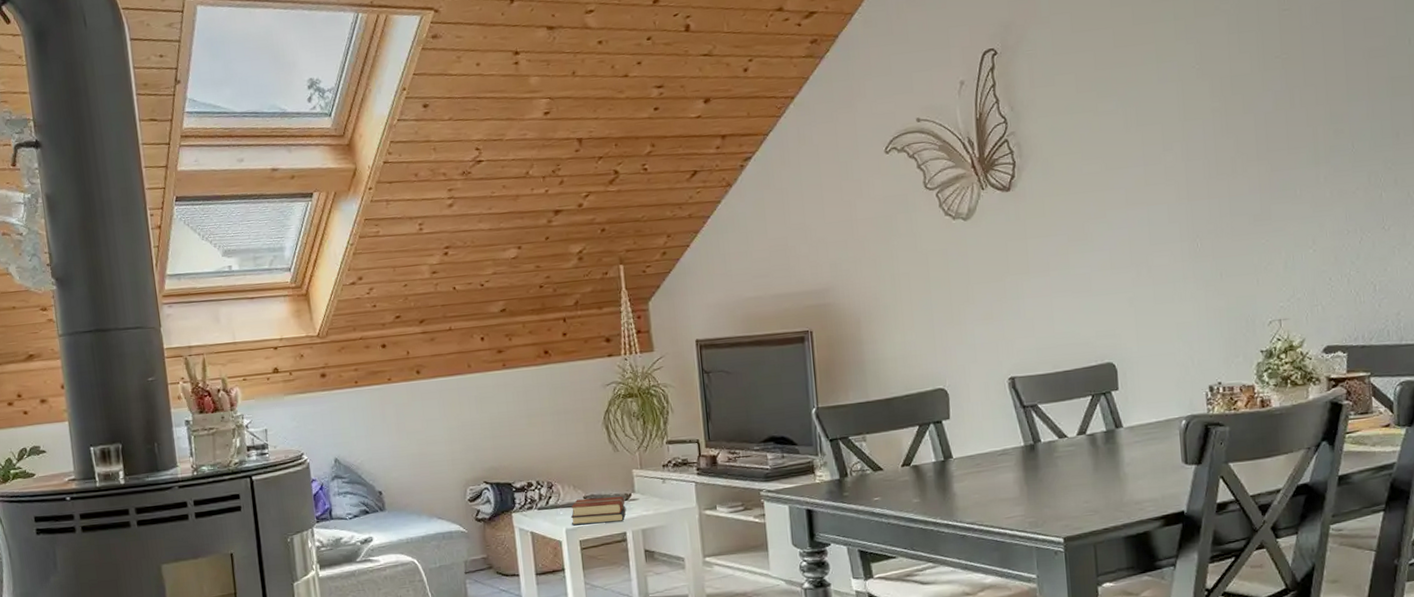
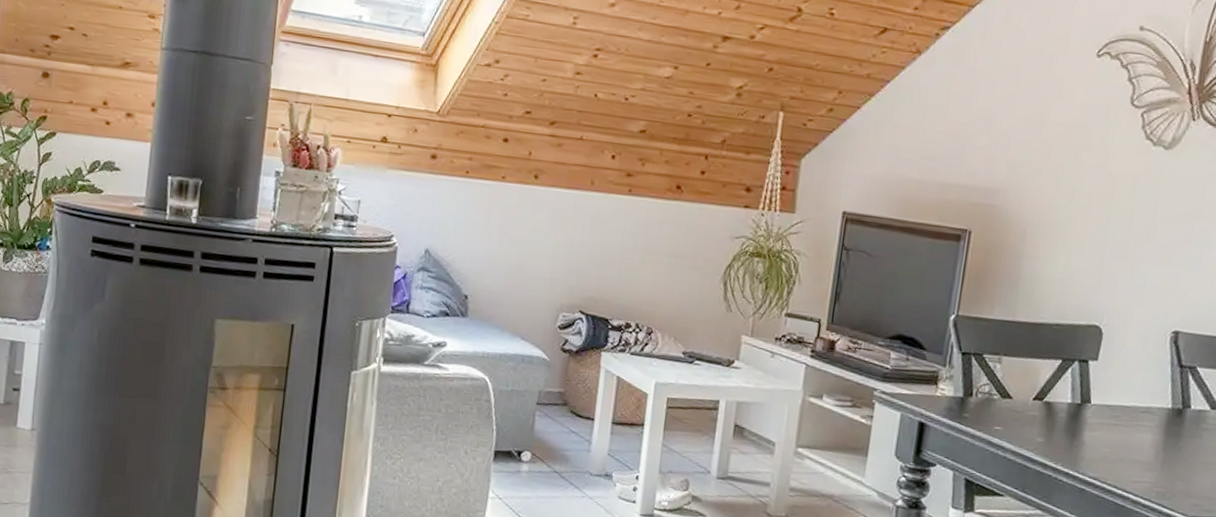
books: present [570,496,627,526] -> none [662,353,726,388]

